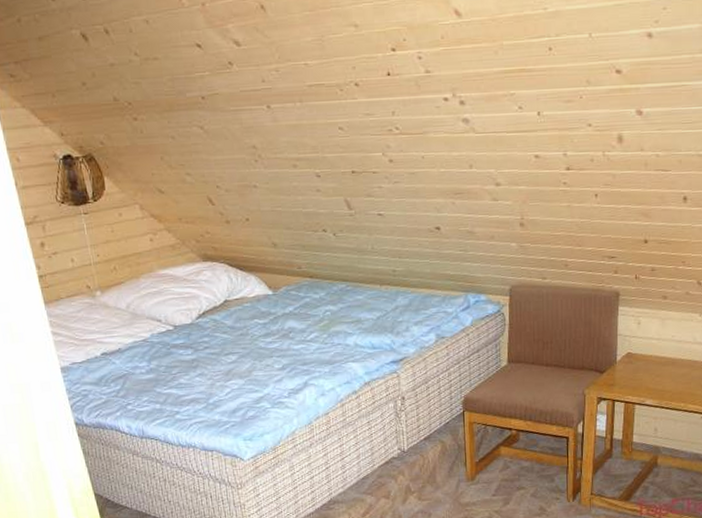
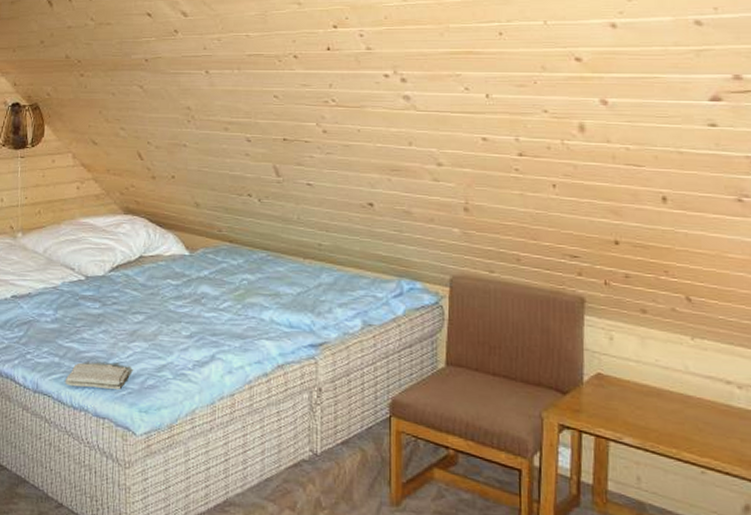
washcloth: none [169,402,230,428] -> present [65,362,129,391]

